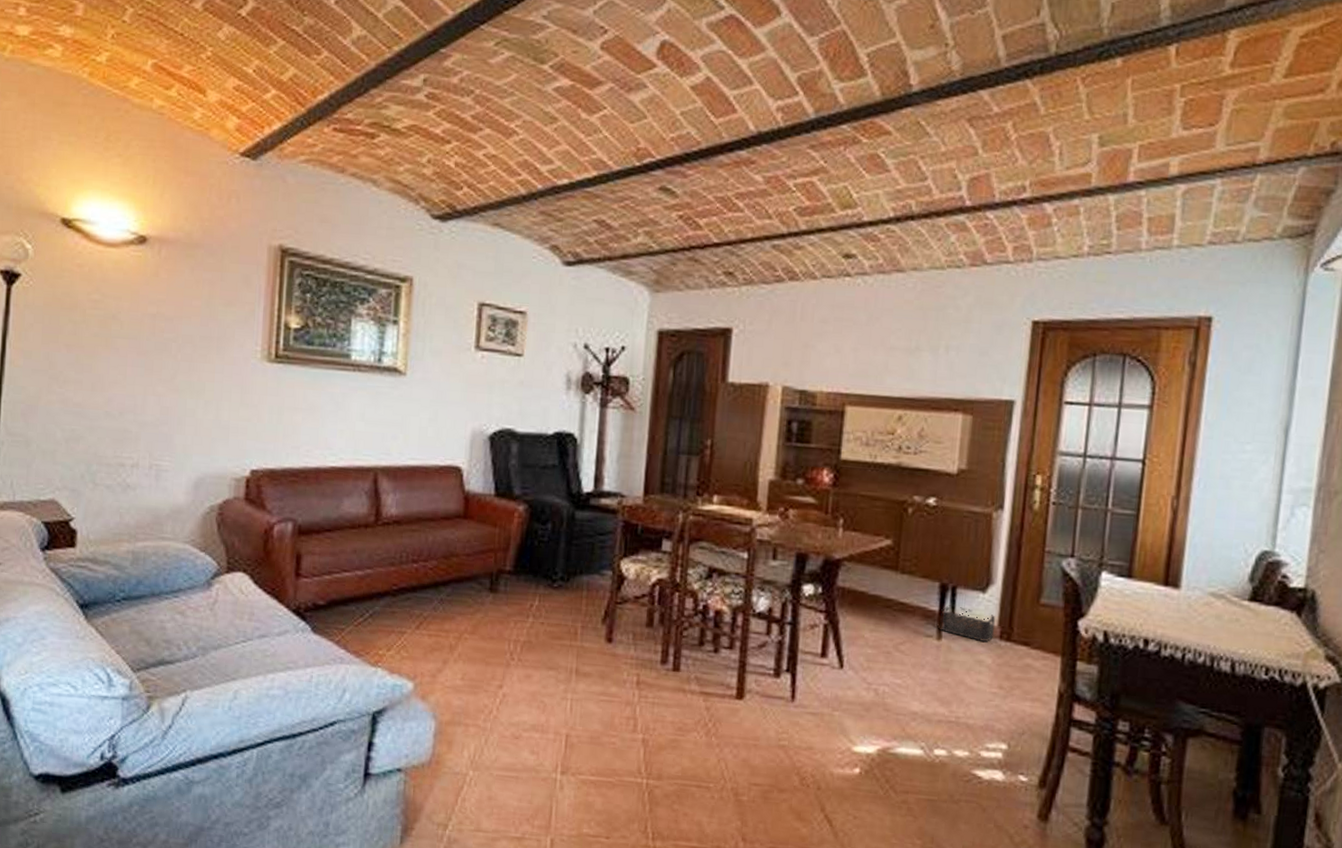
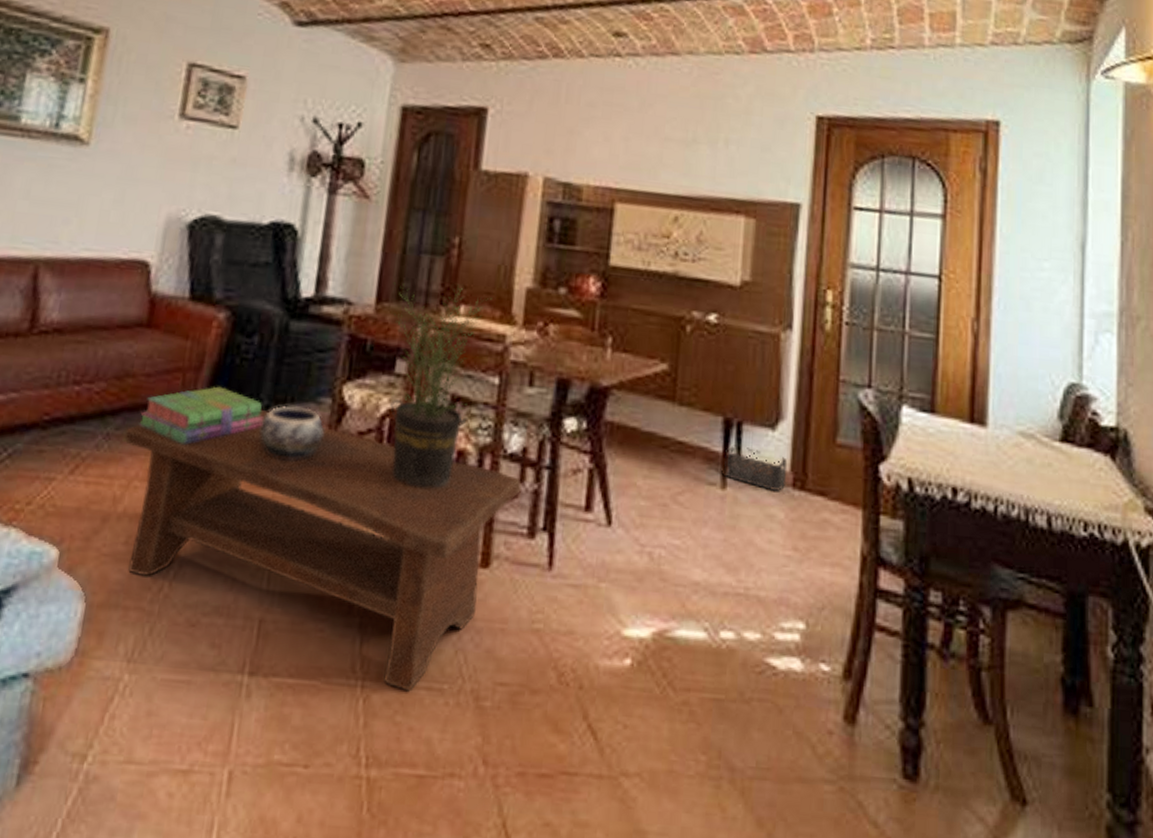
coffee table: none [454,580,768,788] -> present [124,409,522,692]
stack of books: none [463,562,560,607] -> present [137,386,264,445]
decorative bowl: none [557,577,607,619] -> present [259,406,325,461]
potted plant: none [656,478,741,641] -> present [390,282,493,490]

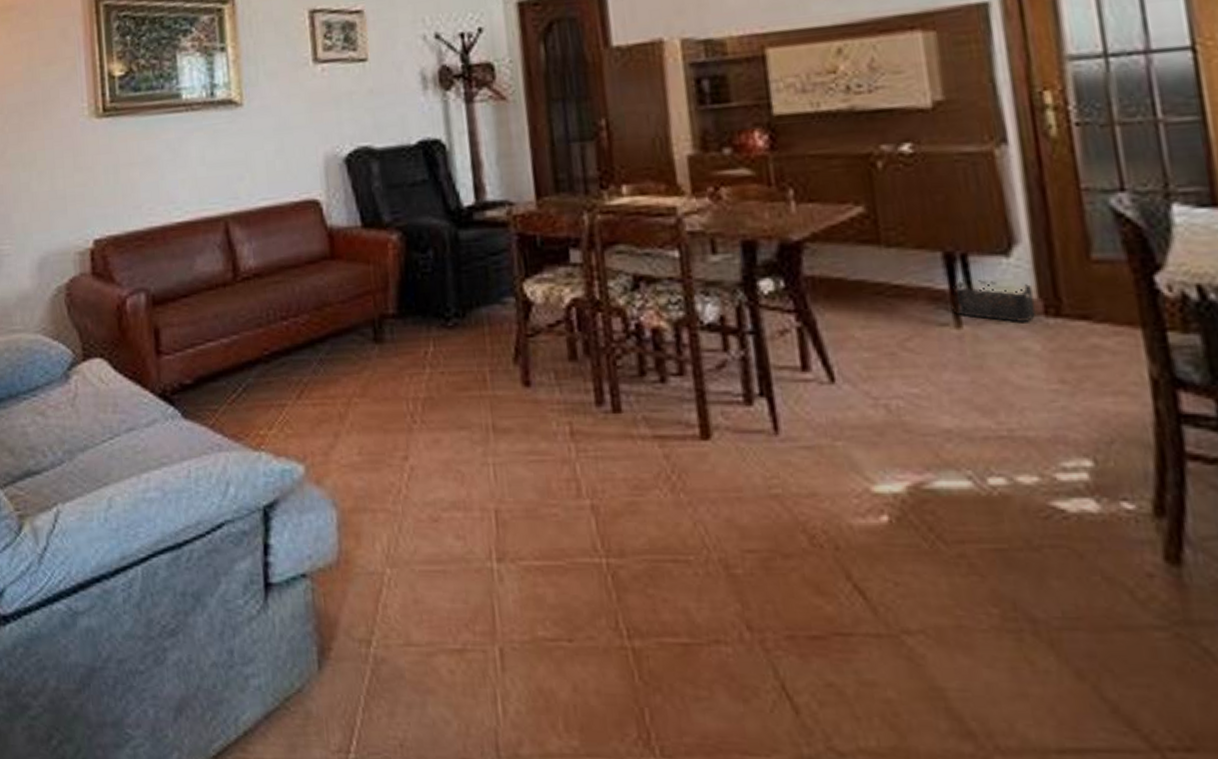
coffee table: present [124,409,522,692] -> none [335,317,727,565]
stack of books: present [137,386,264,445] -> none [344,302,456,360]
decorative bowl: present [259,406,325,461] -> none [454,309,515,362]
potted plant: present [390,282,493,490] -> none [549,166,655,371]

